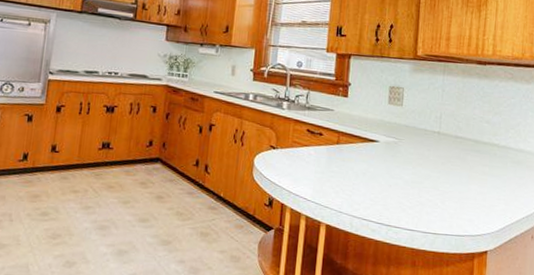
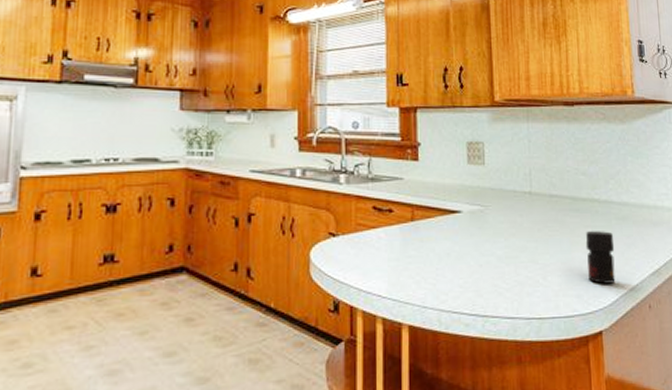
jar: none [481,169,507,214] -> present [585,231,616,284]

